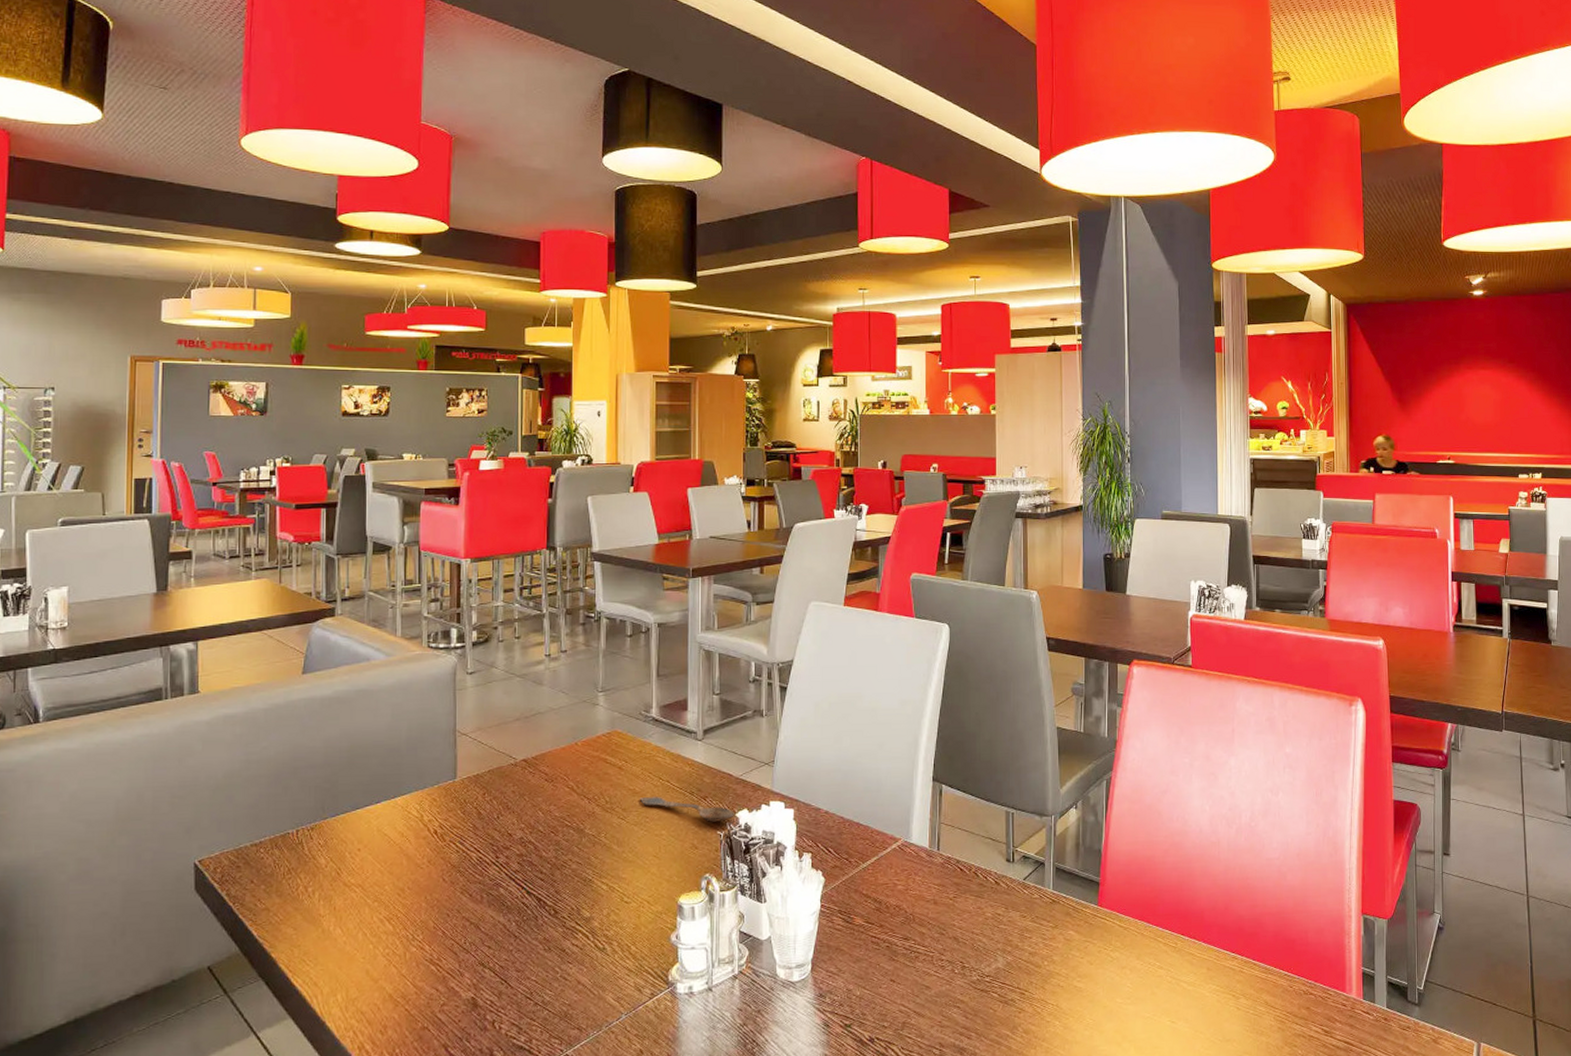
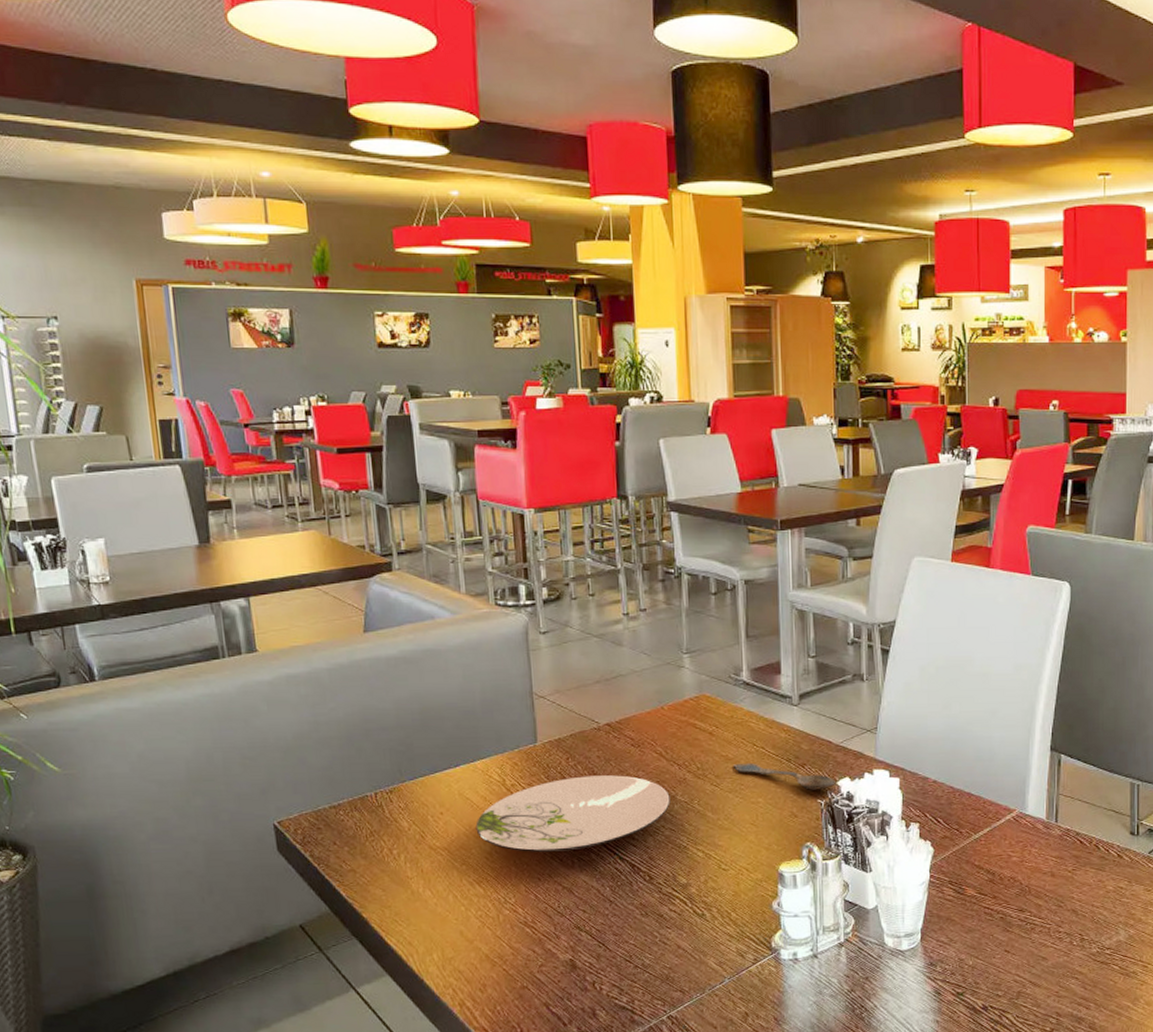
plate: none [391,809,579,888] -> present [475,775,670,852]

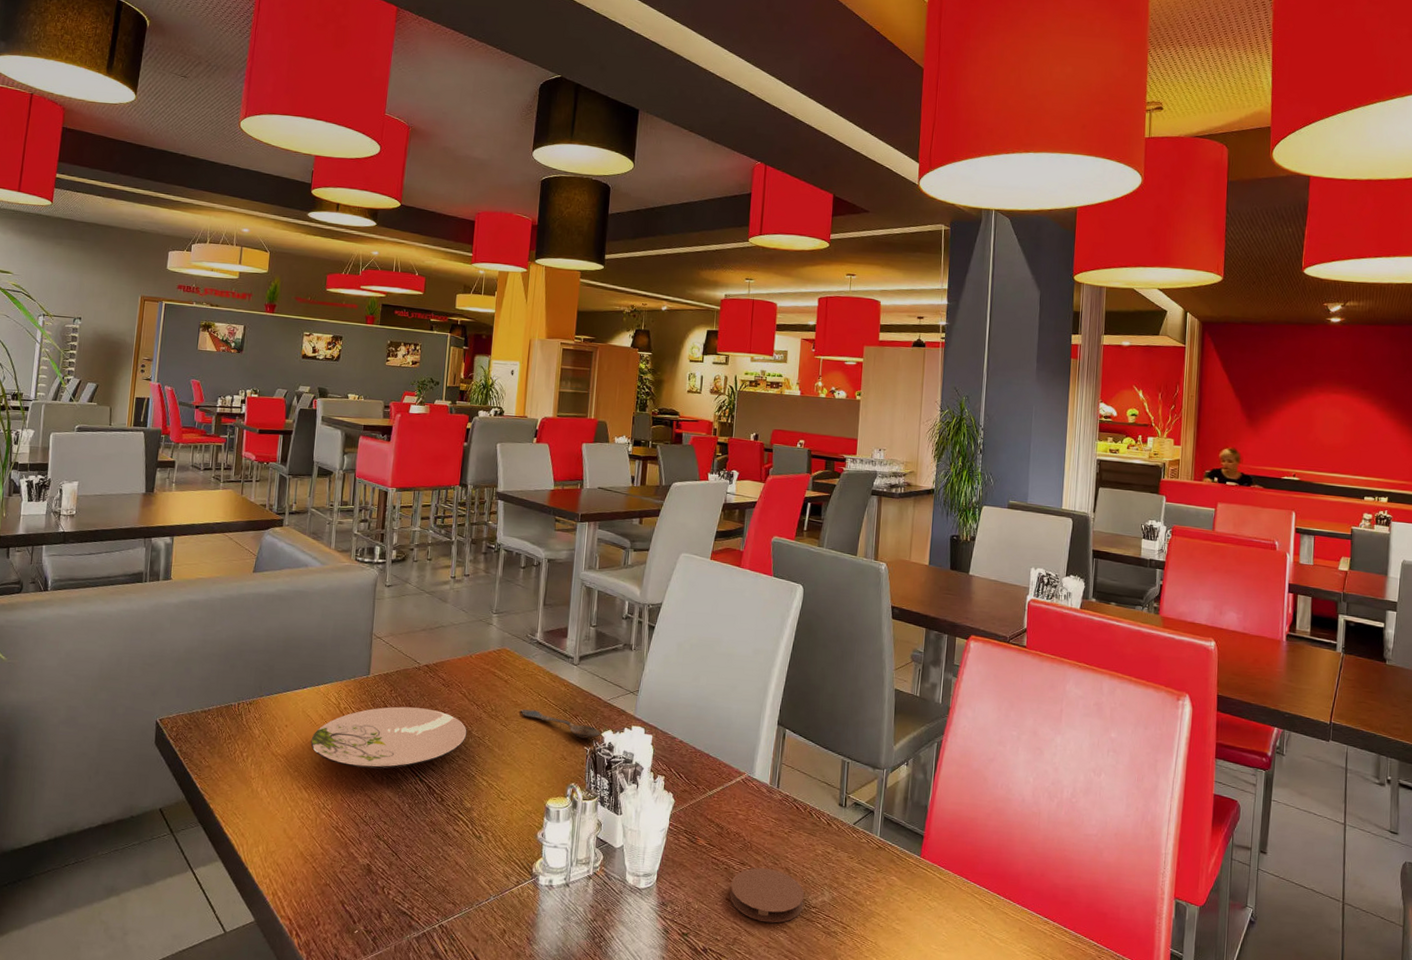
coaster: none [1009,912,1097,971] -> present [730,867,805,923]

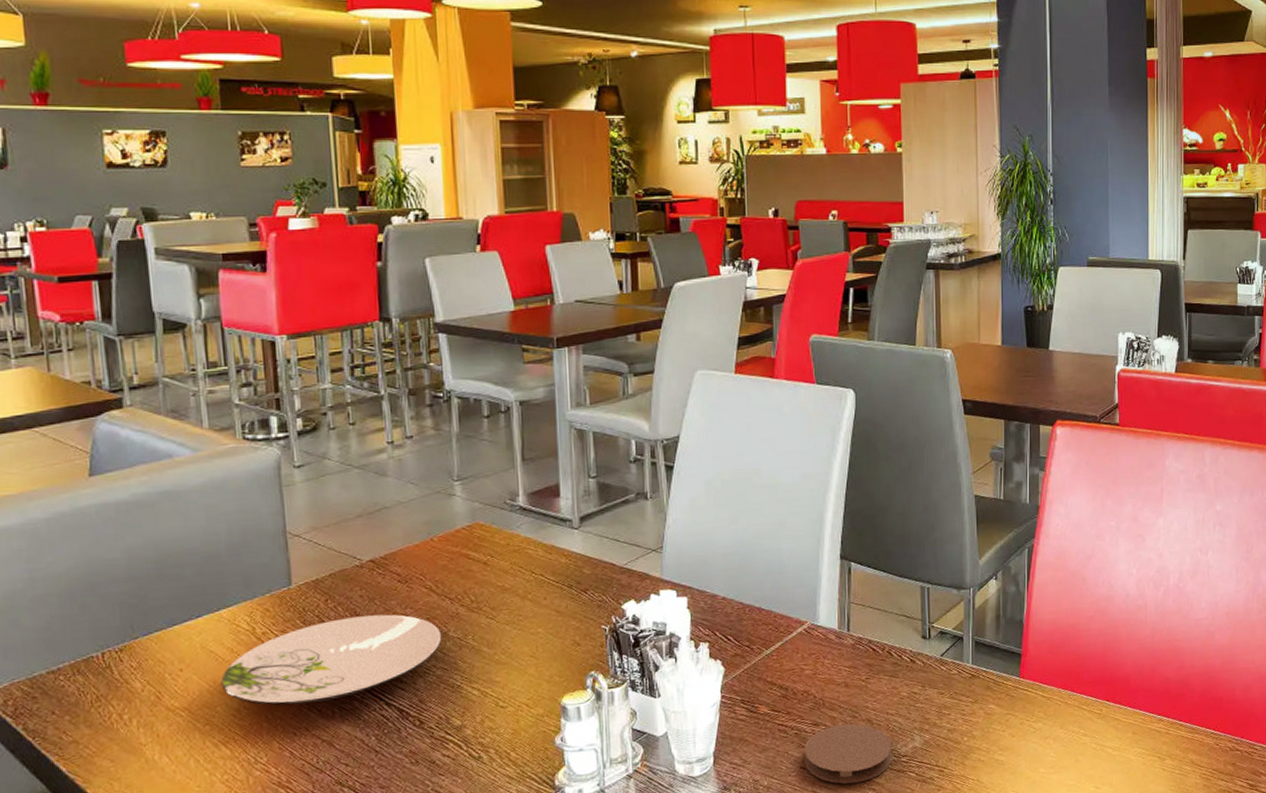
spoon: present [520,709,602,739] -> none [510,591,622,616]

